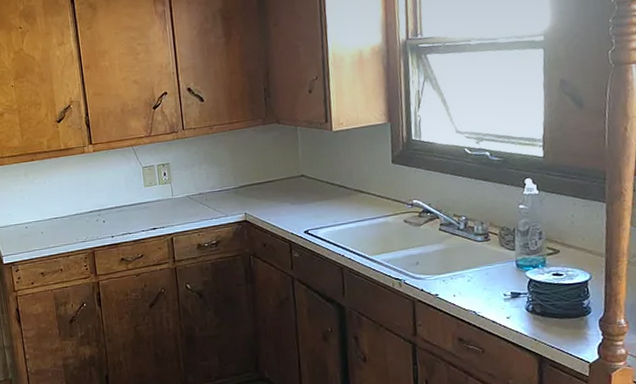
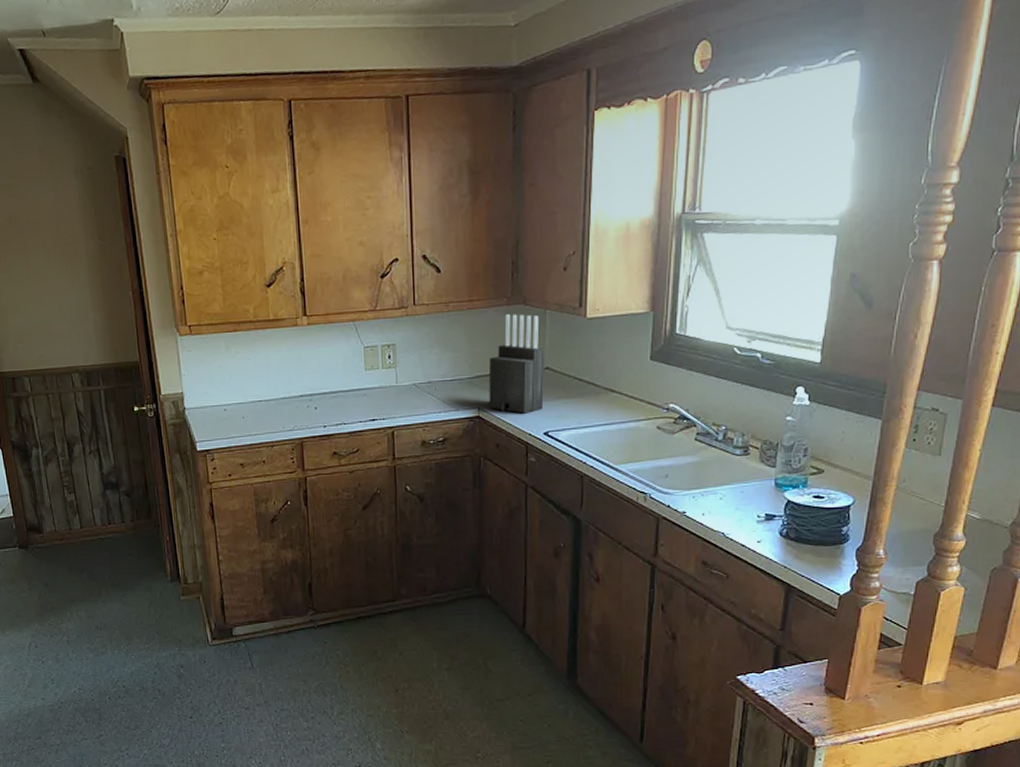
knife block: none [251,131,302,216] -> present [488,314,545,414]

